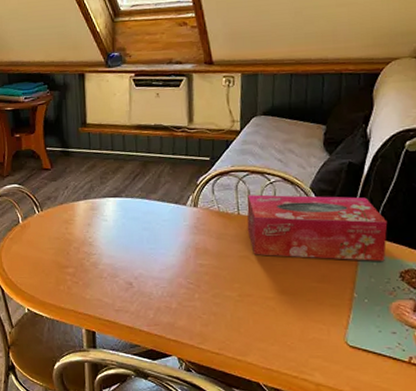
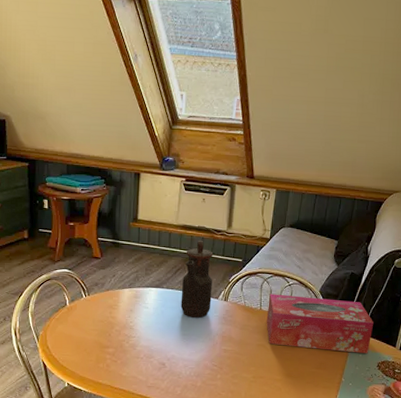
teapot: none [142,139,179,229] -> present [180,240,213,318]

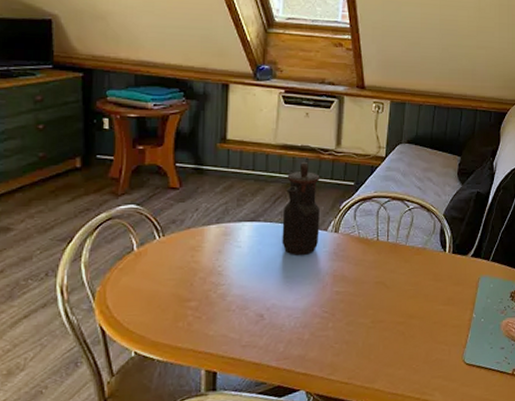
tissue box: present [266,294,374,353] -> none [385,221,504,283]

